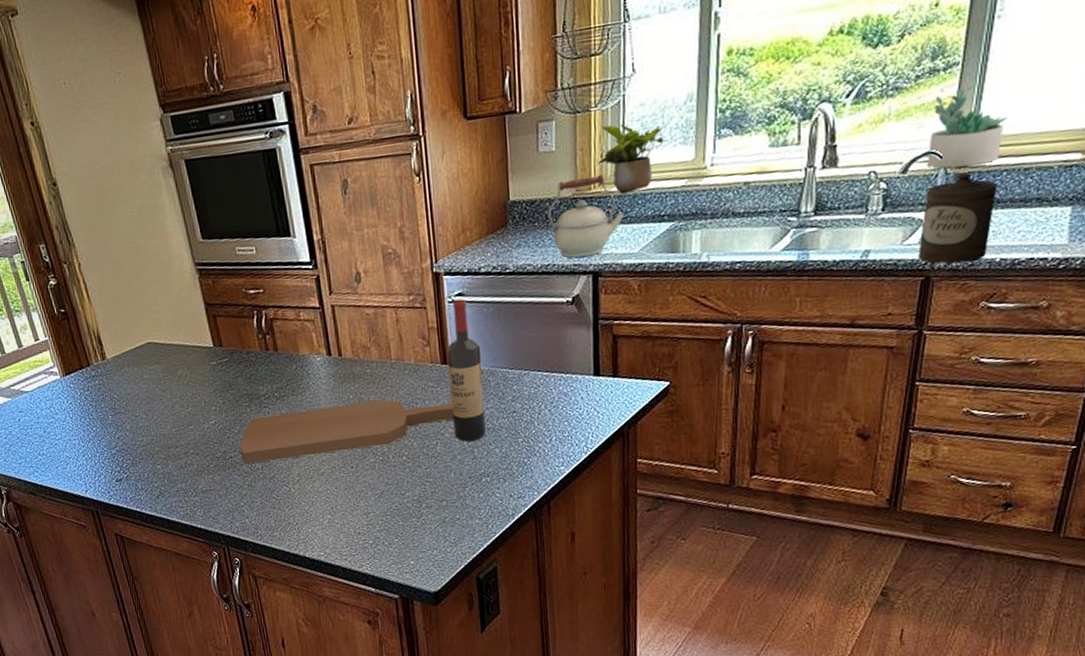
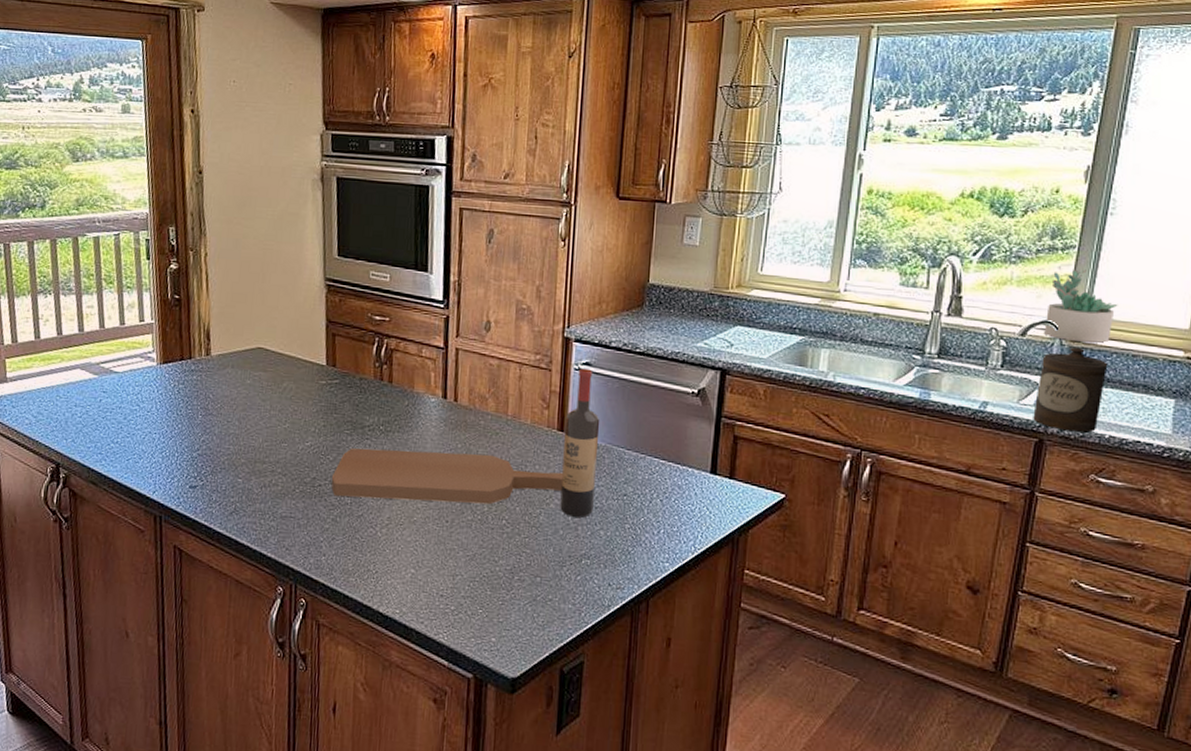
kettle: present [547,174,625,258] -> none [684,276,758,353]
potted plant: present [598,123,664,194] -> none [738,233,802,300]

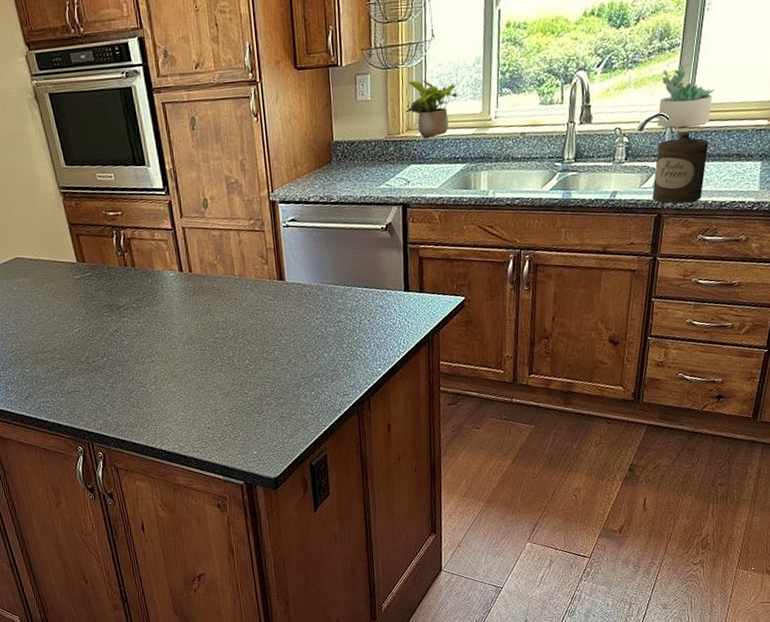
cutting board: present [331,448,564,505] -> none [101,310,289,368]
wine bottle: present [560,368,600,517] -> none [281,224,316,347]
potted plant: none [738,233,802,300] -> present [405,80,458,139]

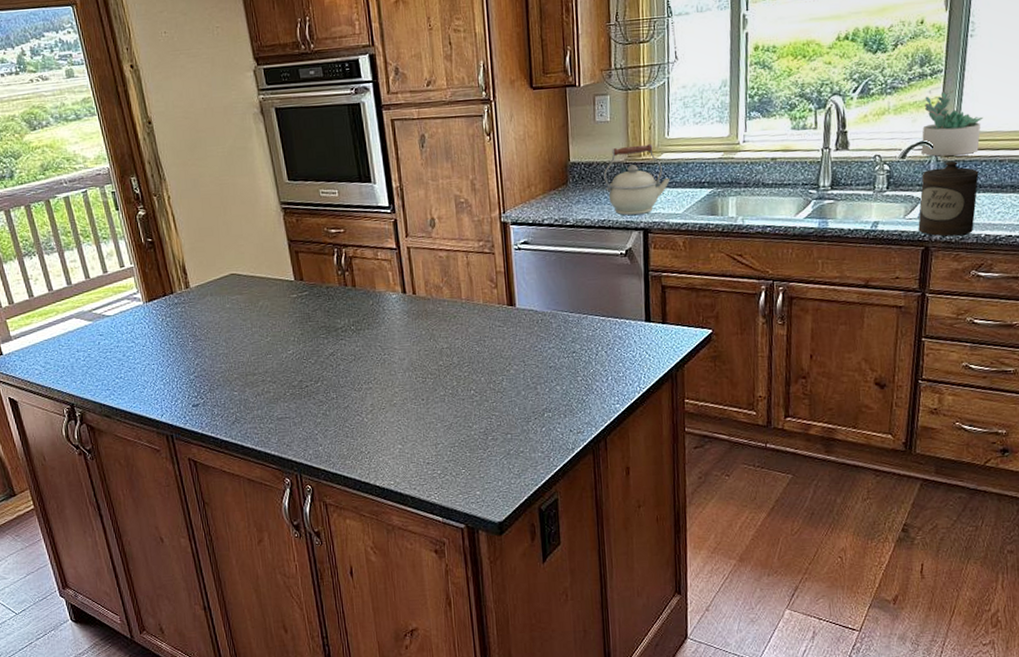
kettle: none [365,122,428,191] -> present [603,144,671,215]
potted plant: present [405,80,458,139] -> none [647,102,703,162]

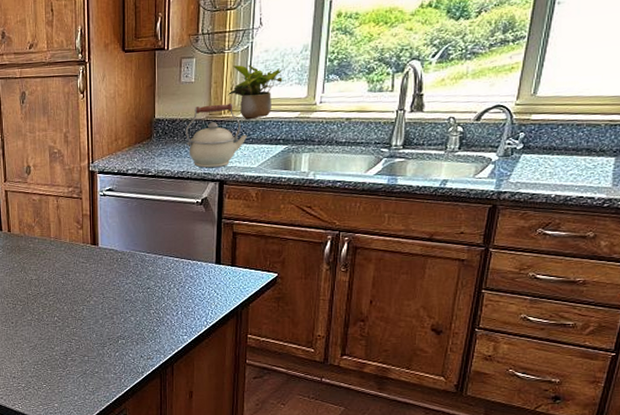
potted plant: none [647,102,703,162] -> present [228,64,283,120]
canister: present [918,160,979,237] -> none [487,123,554,196]
succulent plant: present [921,90,984,157] -> none [497,56,564,120]

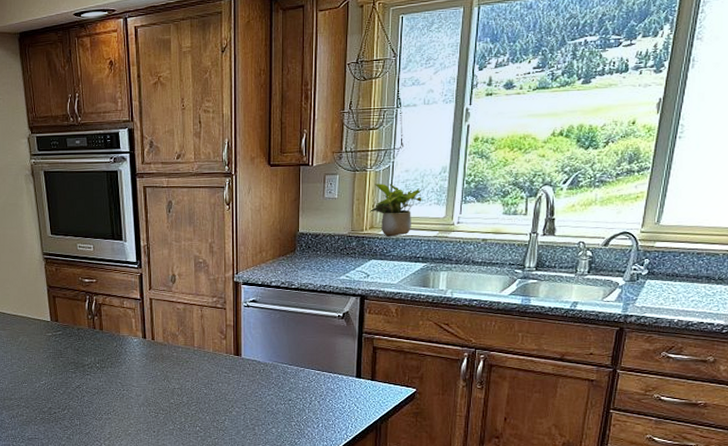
kettle: present [185,103,248,168] -> none [328,220,389,282]

